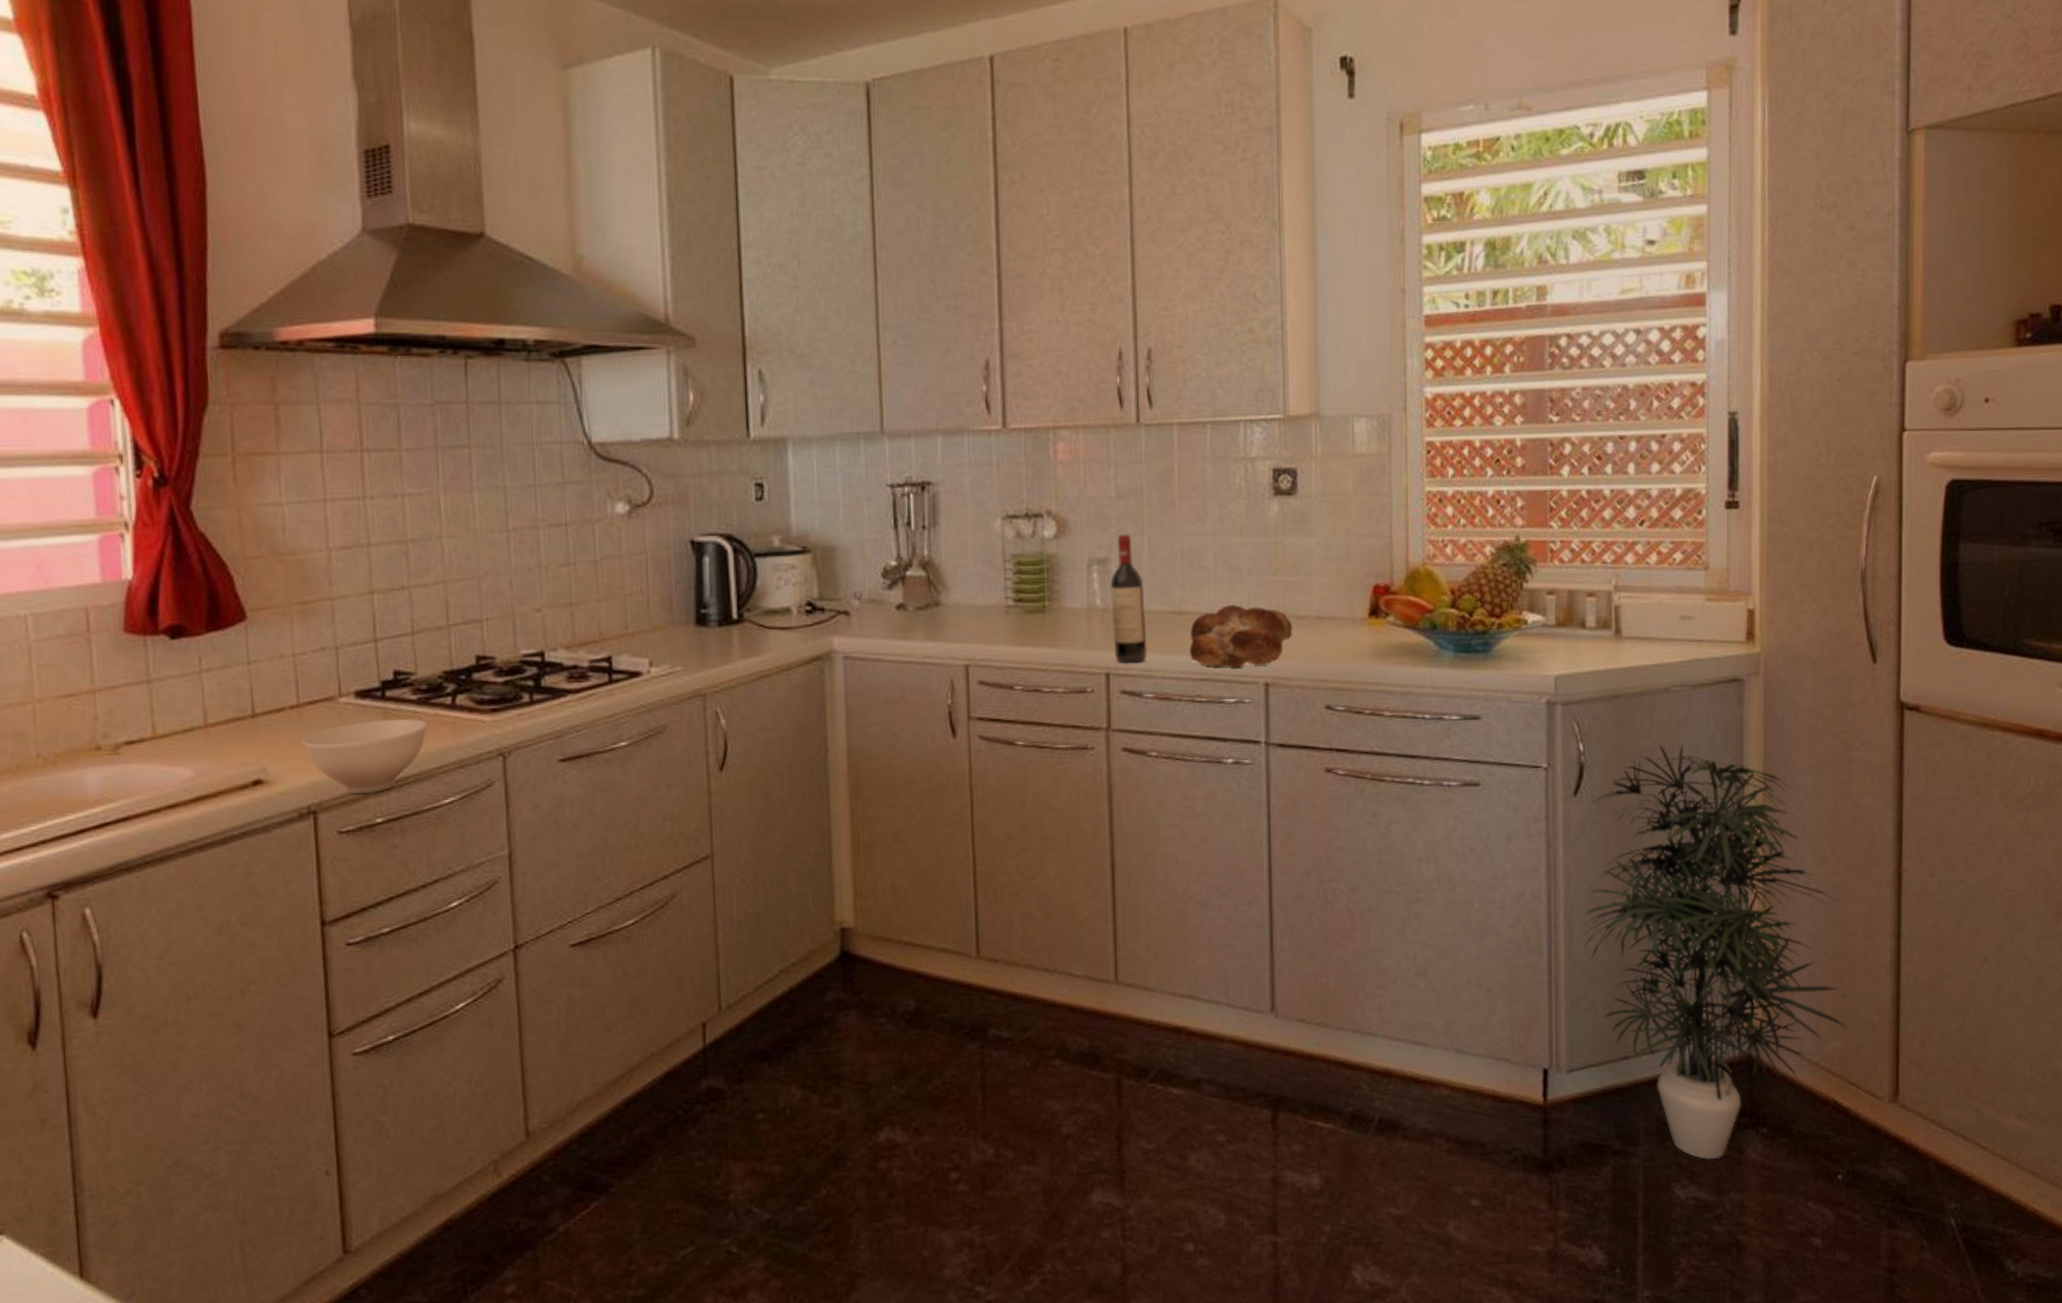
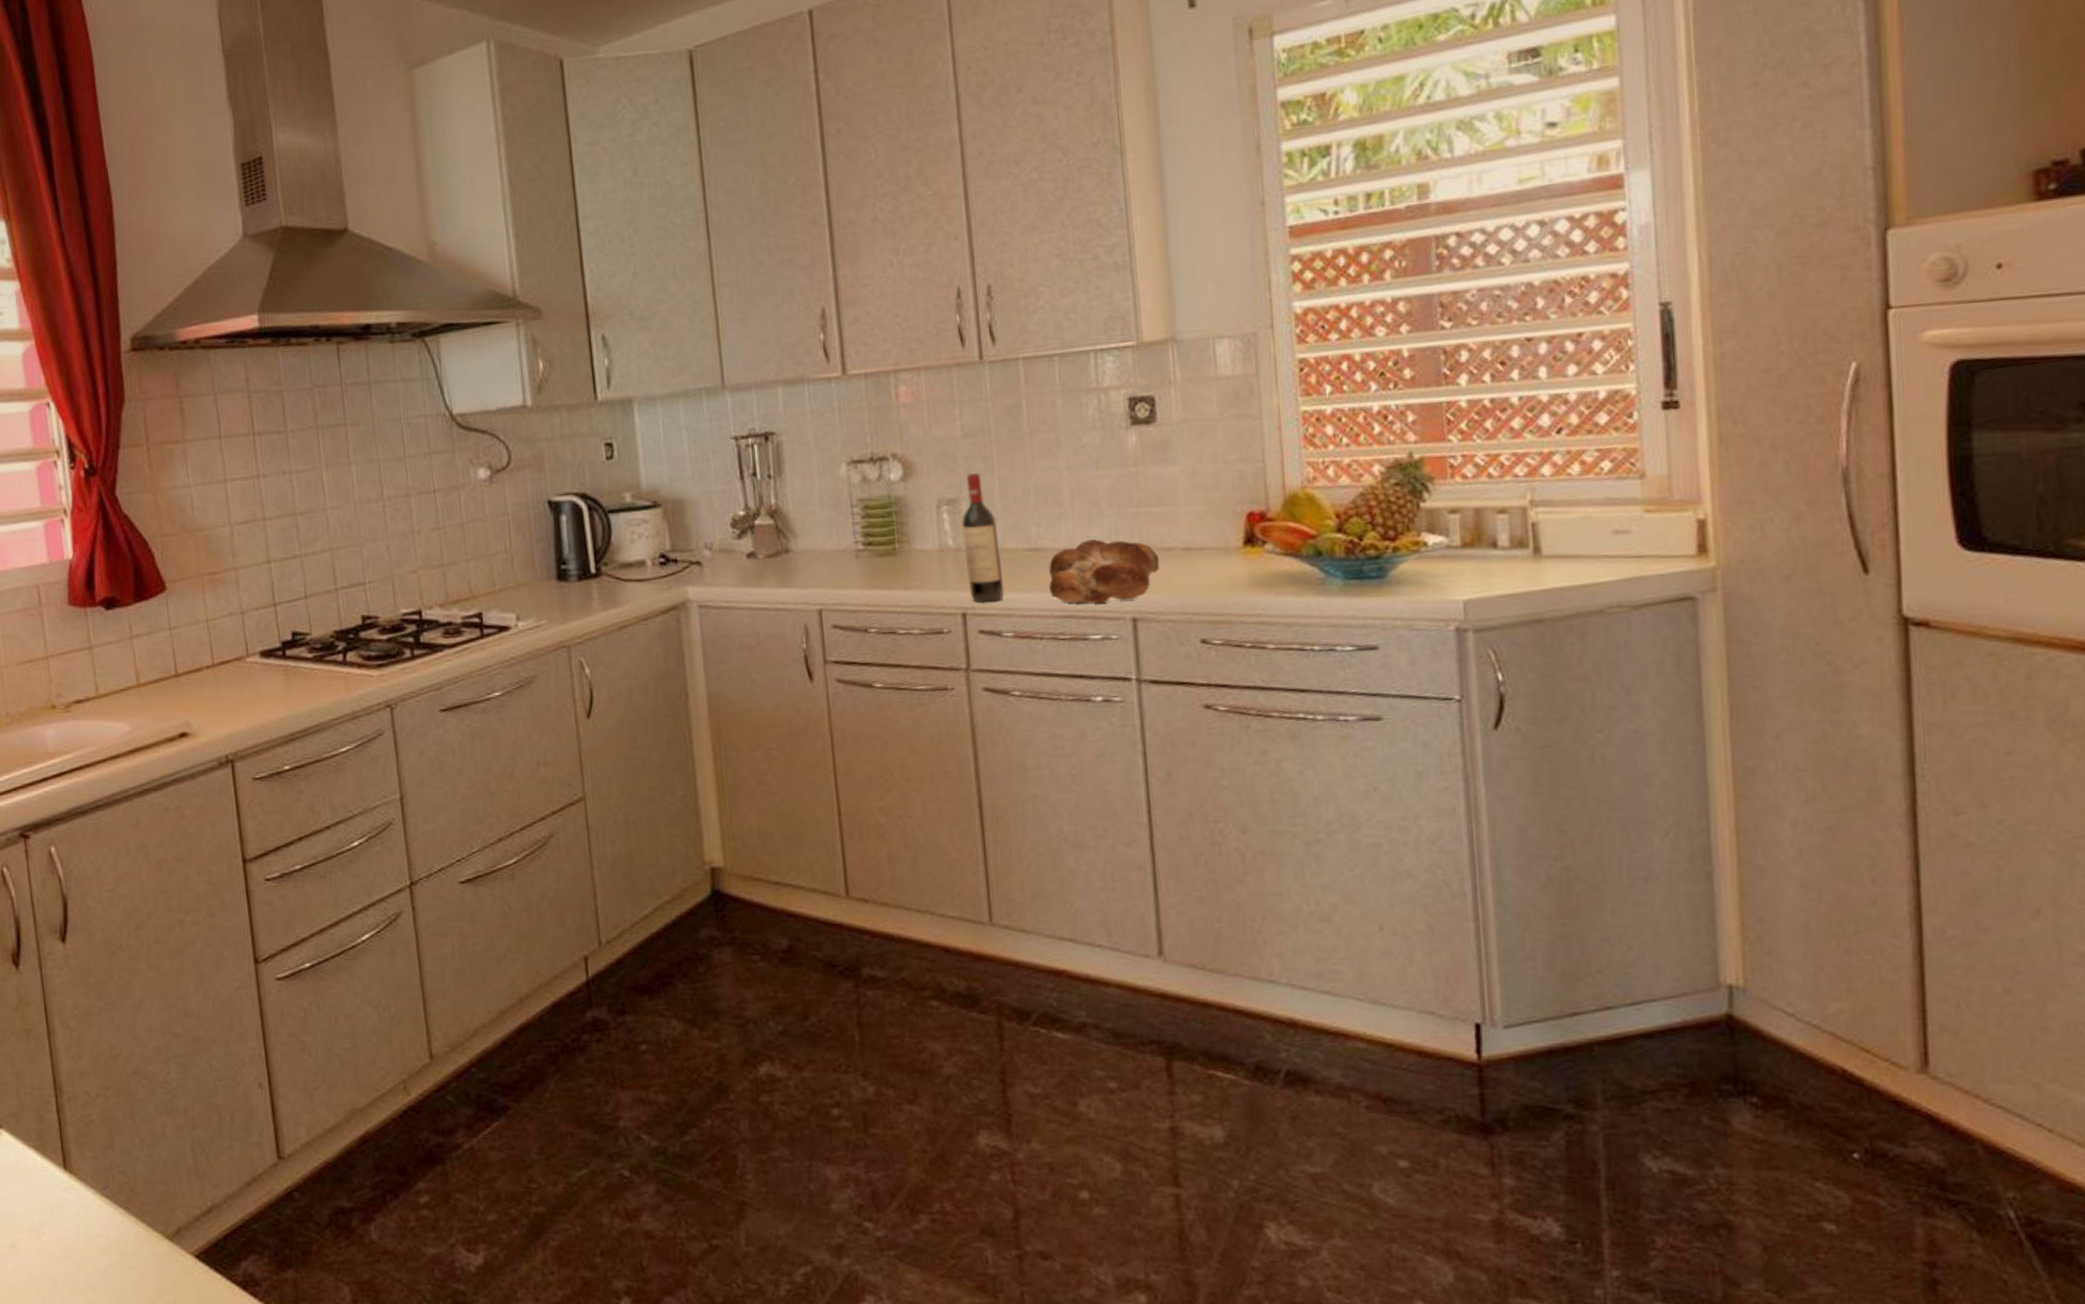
bowl: present [302,718,429,794] -> none [218,674,324,744]
plant: present [1579,743,1851,1159] -> none [1510,669,1860,1129]

